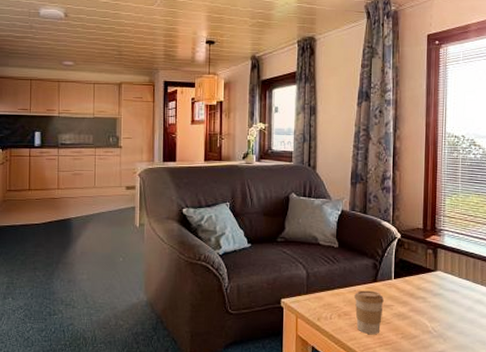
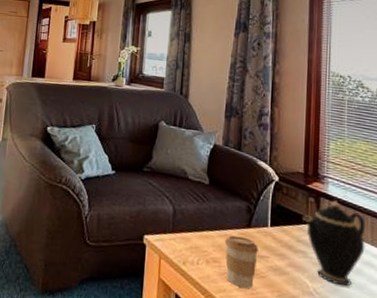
teapot: none [422,250,476,323] -> present [303,200,366,287]

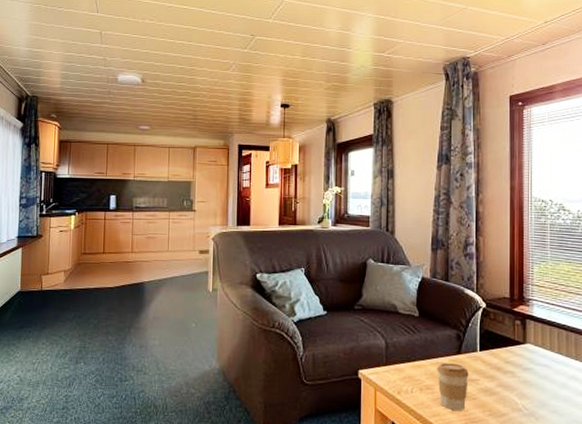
teapot: present [303,200,366,287] -> none [510,321,570,401]

